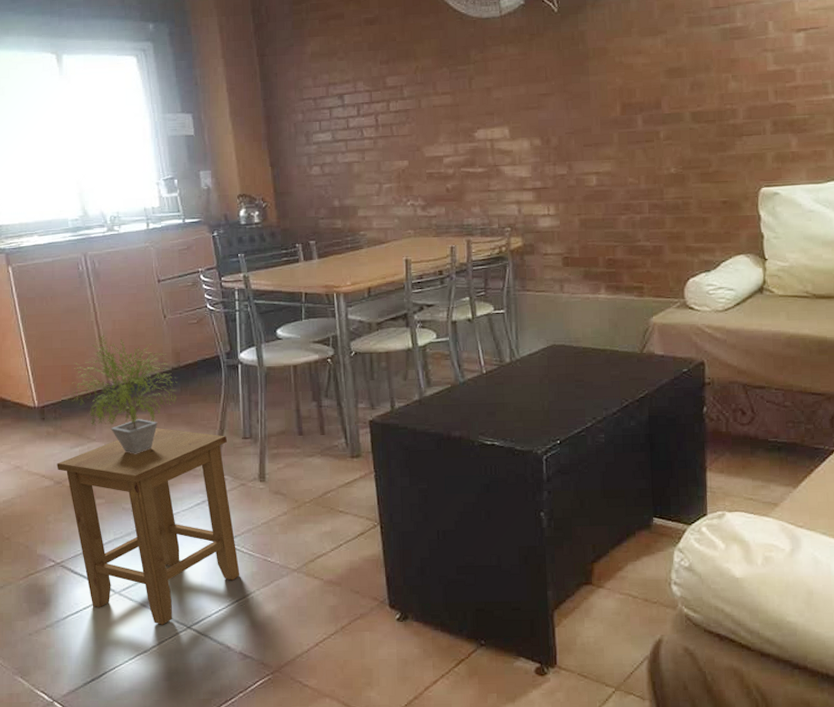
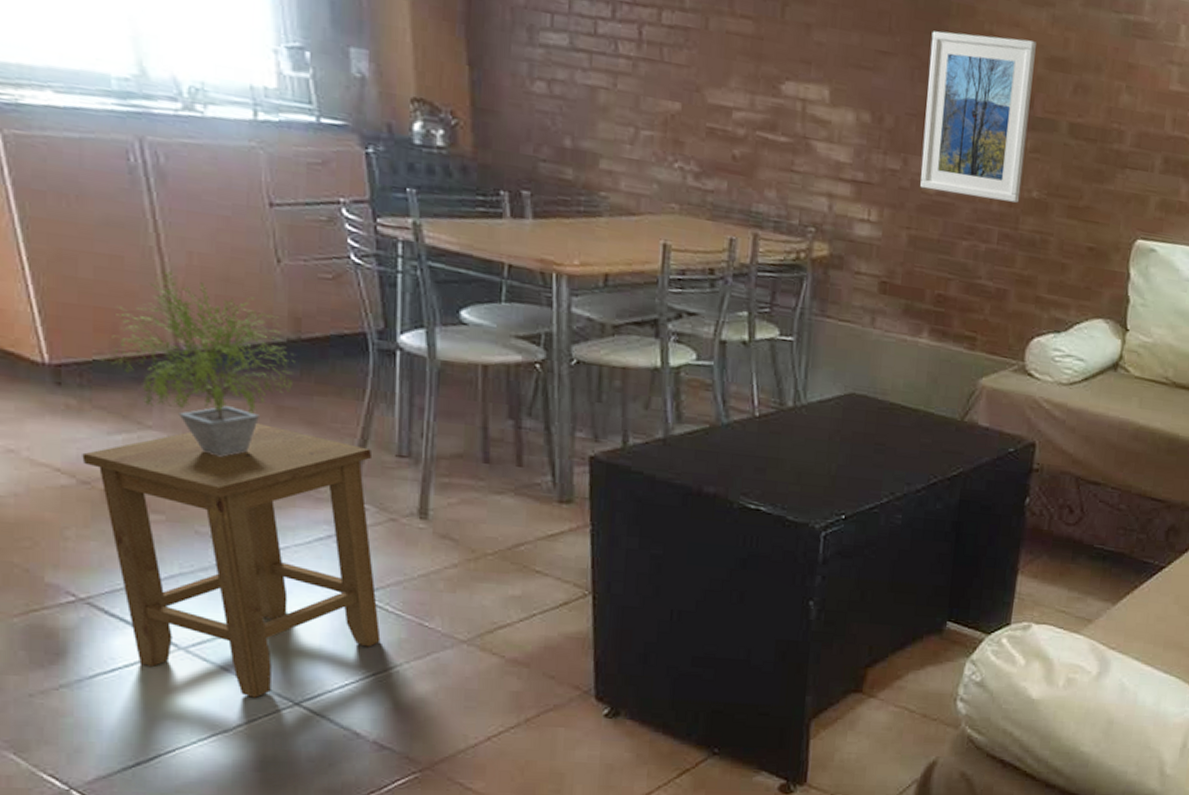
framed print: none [577,61,661,184] -> present [920,31,1036,203]

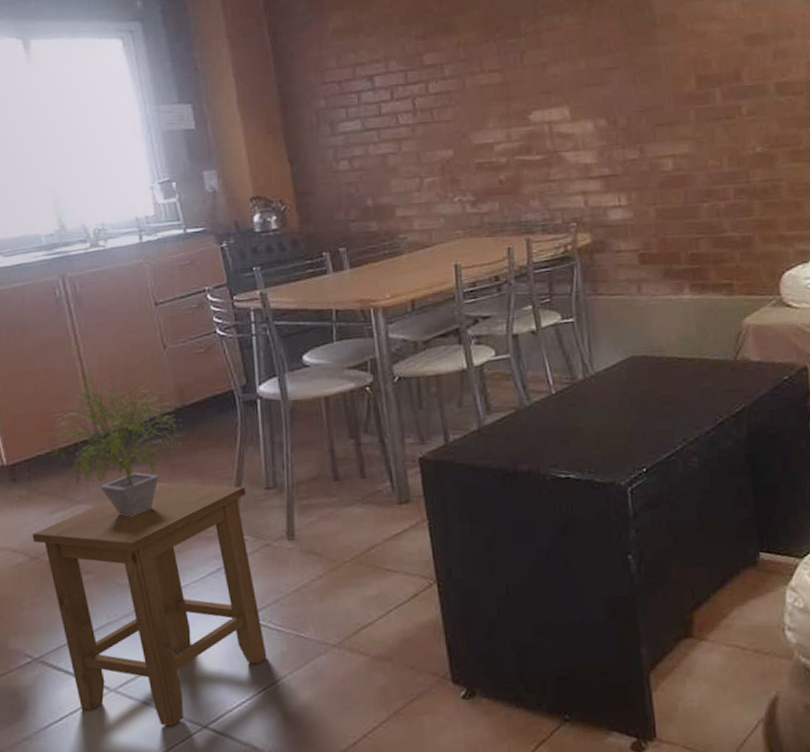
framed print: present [920,31,1036,203] -> none [644,27,746,169]

